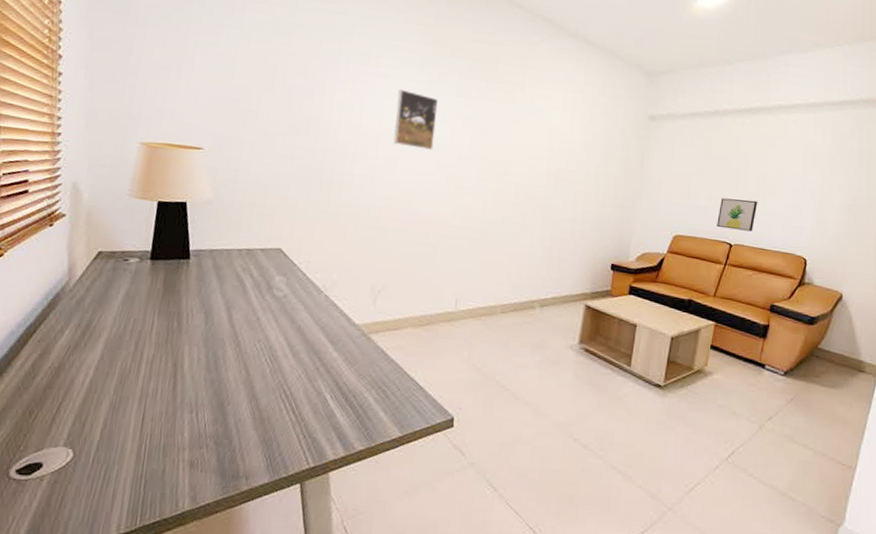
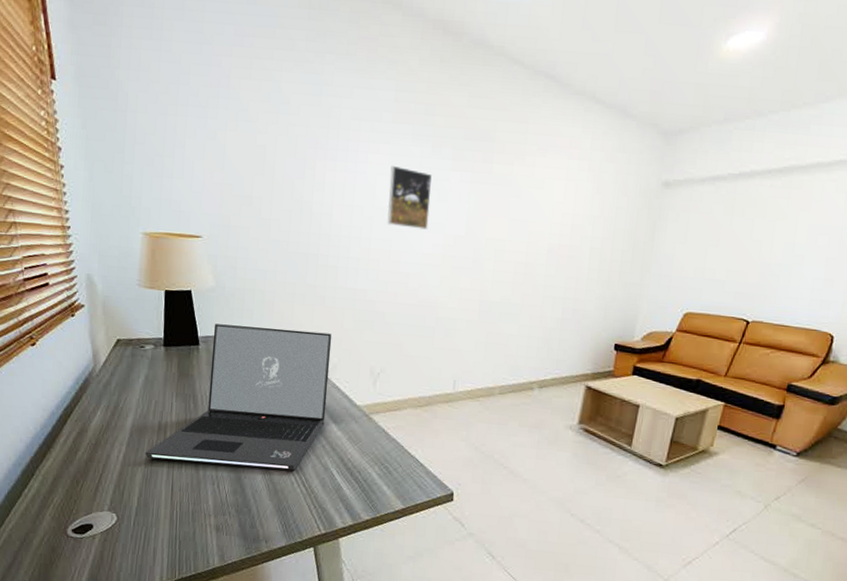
laptop: none [115,237,333,396] -> present [144,324,332,471]
wall art: present [717,198,758,232] -> none [733,271,783,307]

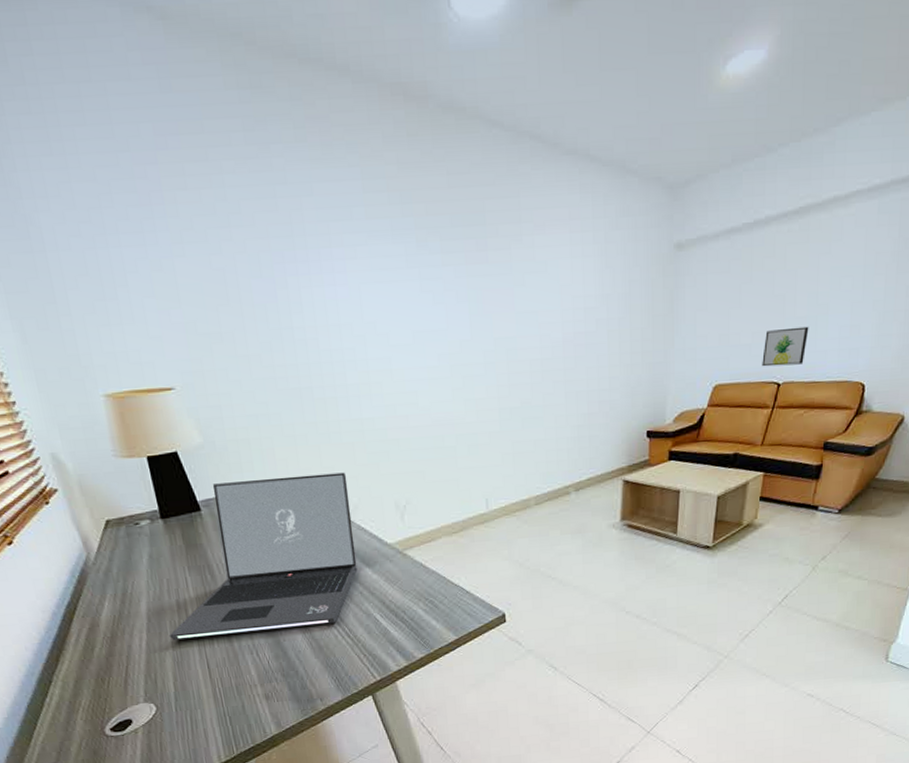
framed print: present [387,165,432,230] -> none [374,269,429,341]
wall art: none [733,271,783,307] -> present [762,326,809,367]

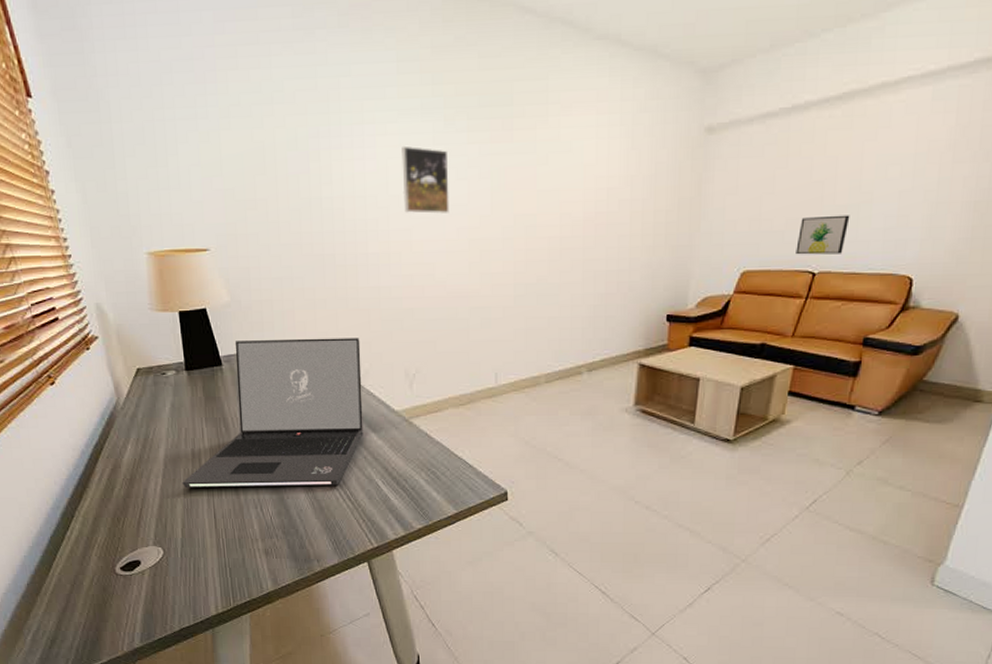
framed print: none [374,269,429,341] -> present [401,145,449,214]

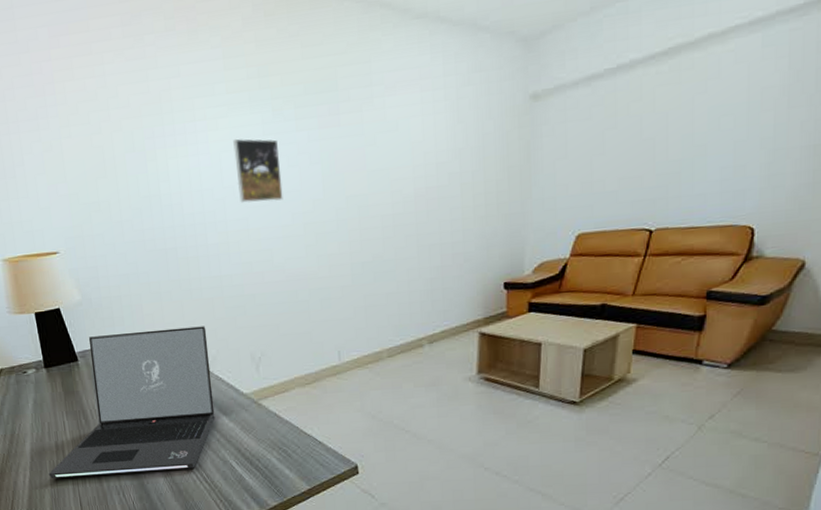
wall art: present [796,215,850,255] -> none [631,169,684,214]

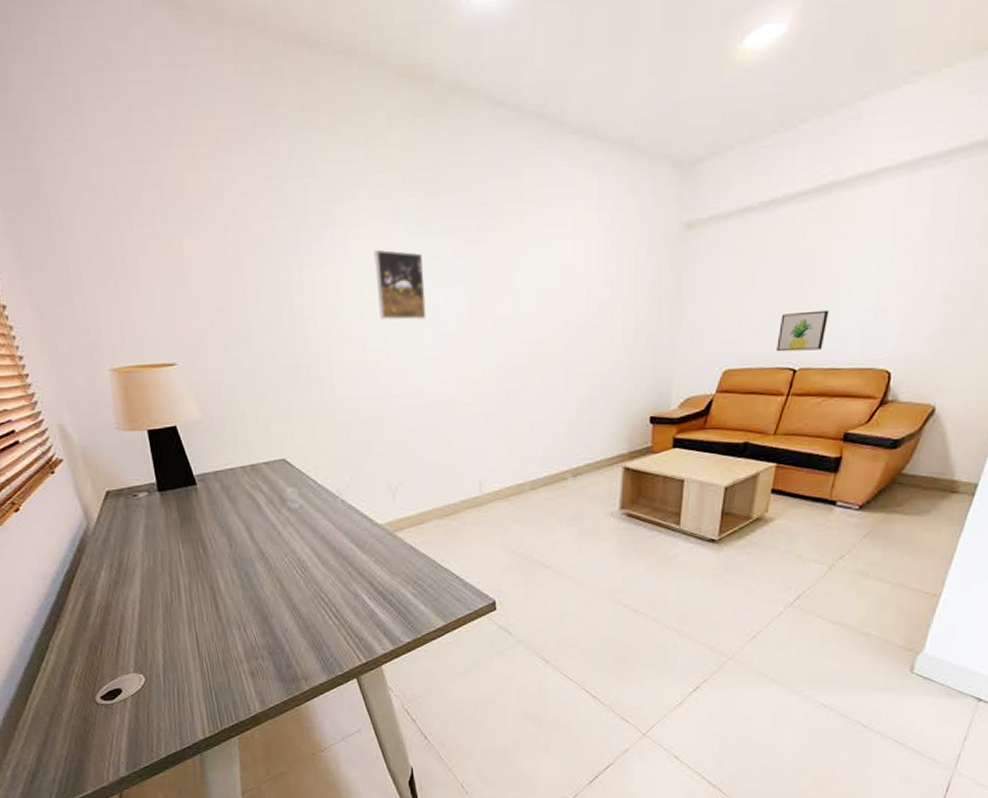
laptop: present [48,326,215,478] -> none [160,451,347,612]
wall art: none [631,169,684,214] -> present [776,310,829,352]

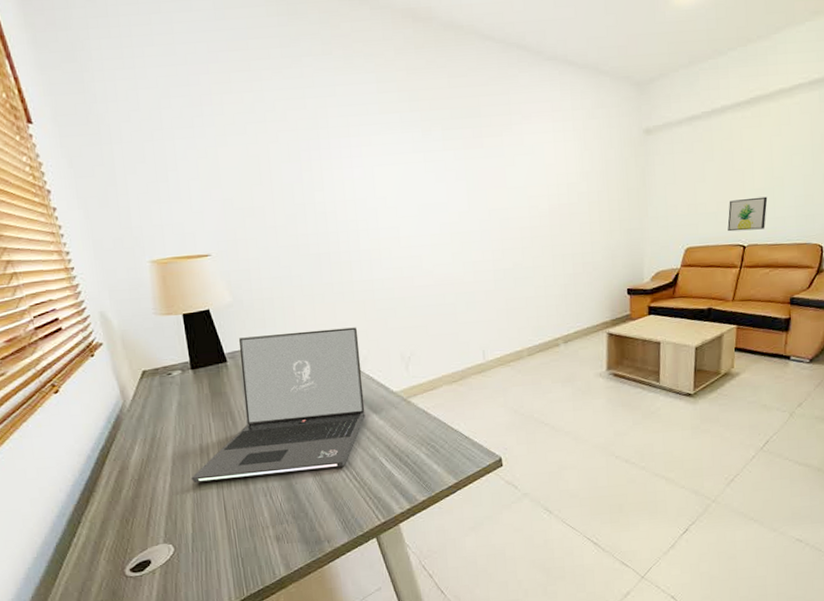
laptop: none [160,451,347,612] -> present [190,327,366,482]
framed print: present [374,249,426,320] -> none [385,154,432,213]

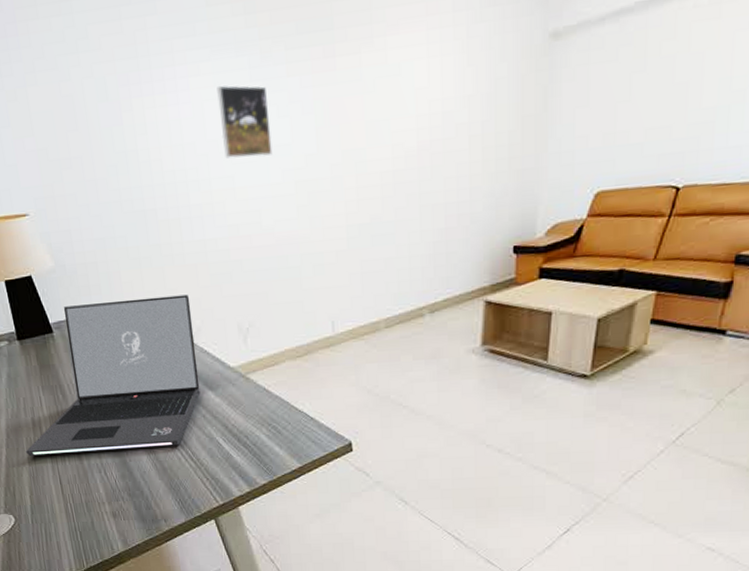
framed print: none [385,154,432,213] -> present [217,85,273,159]
wall art: present [727,196,768,232] -> none [657,118,719,169]

